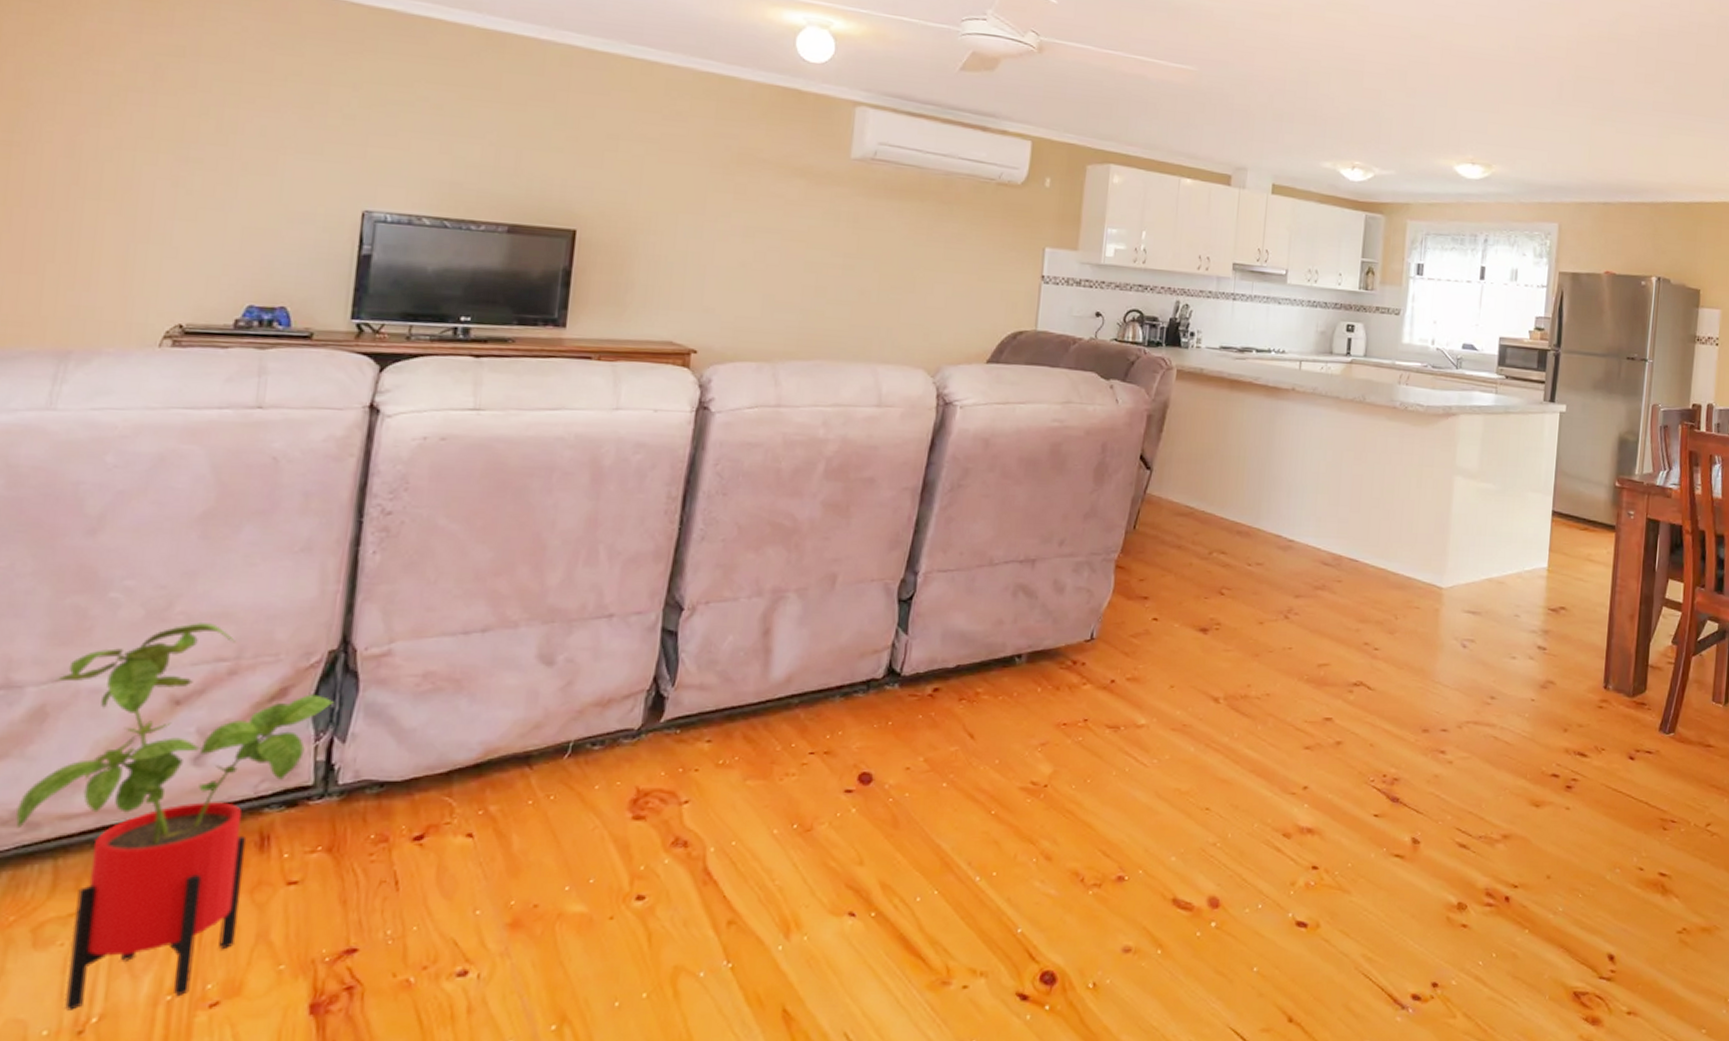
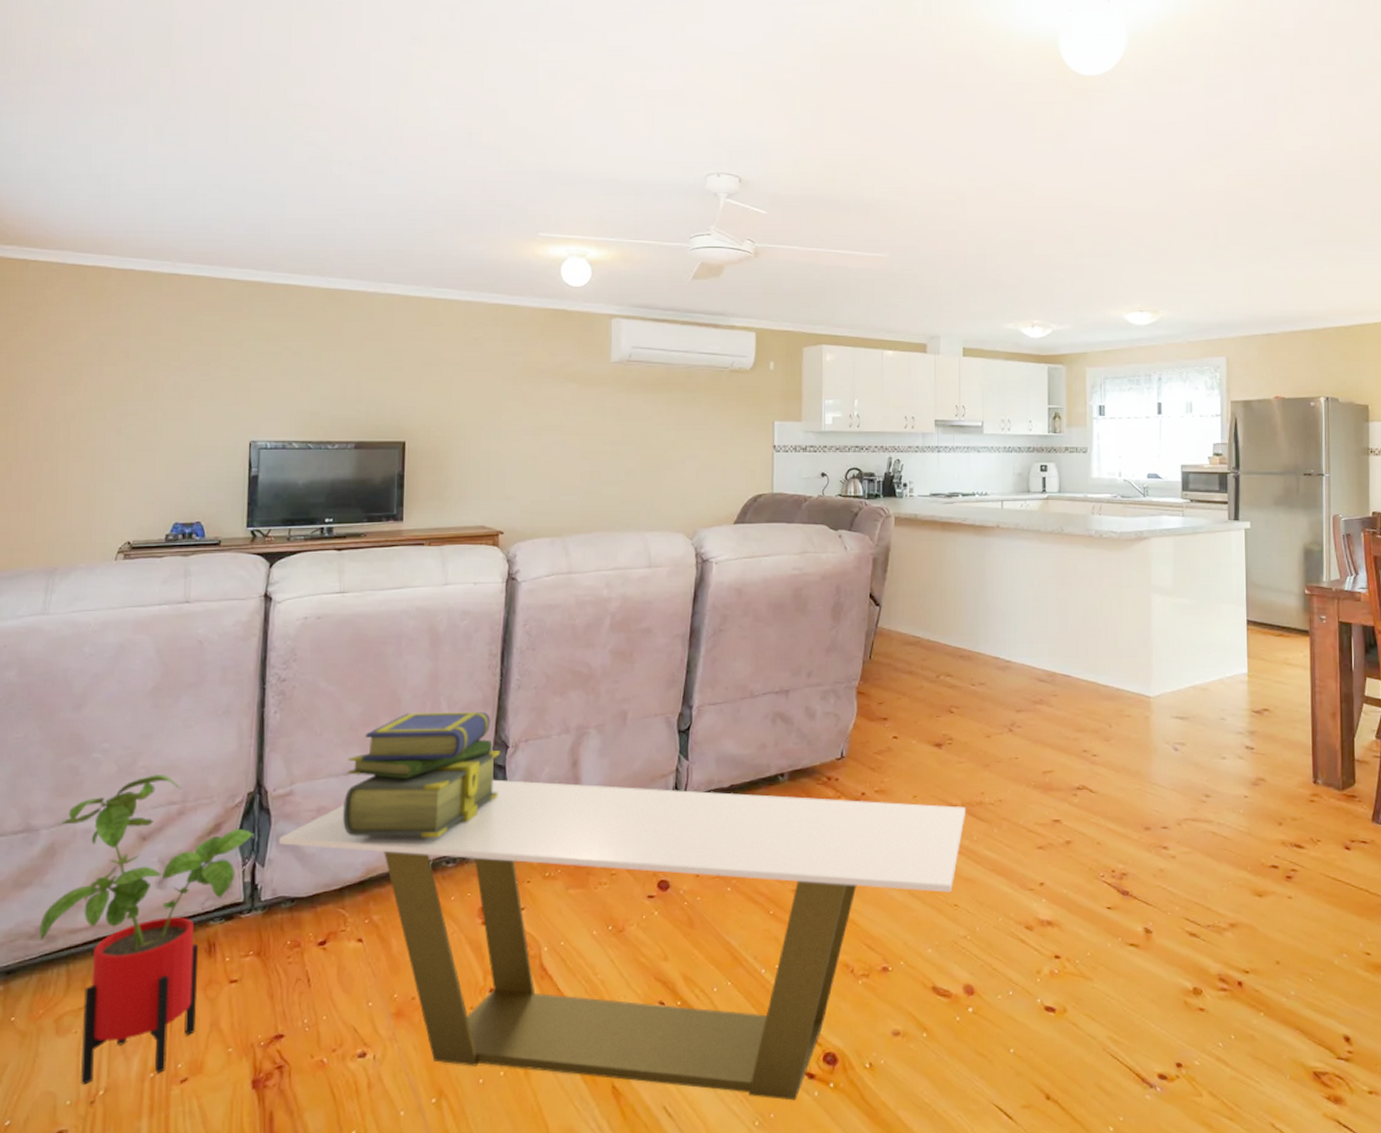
coffee table: none [368,647,1229,1025] -> present [279,779,966,1101]
stack of books: none [457,562,672,715] -> present [343,711,500,838]

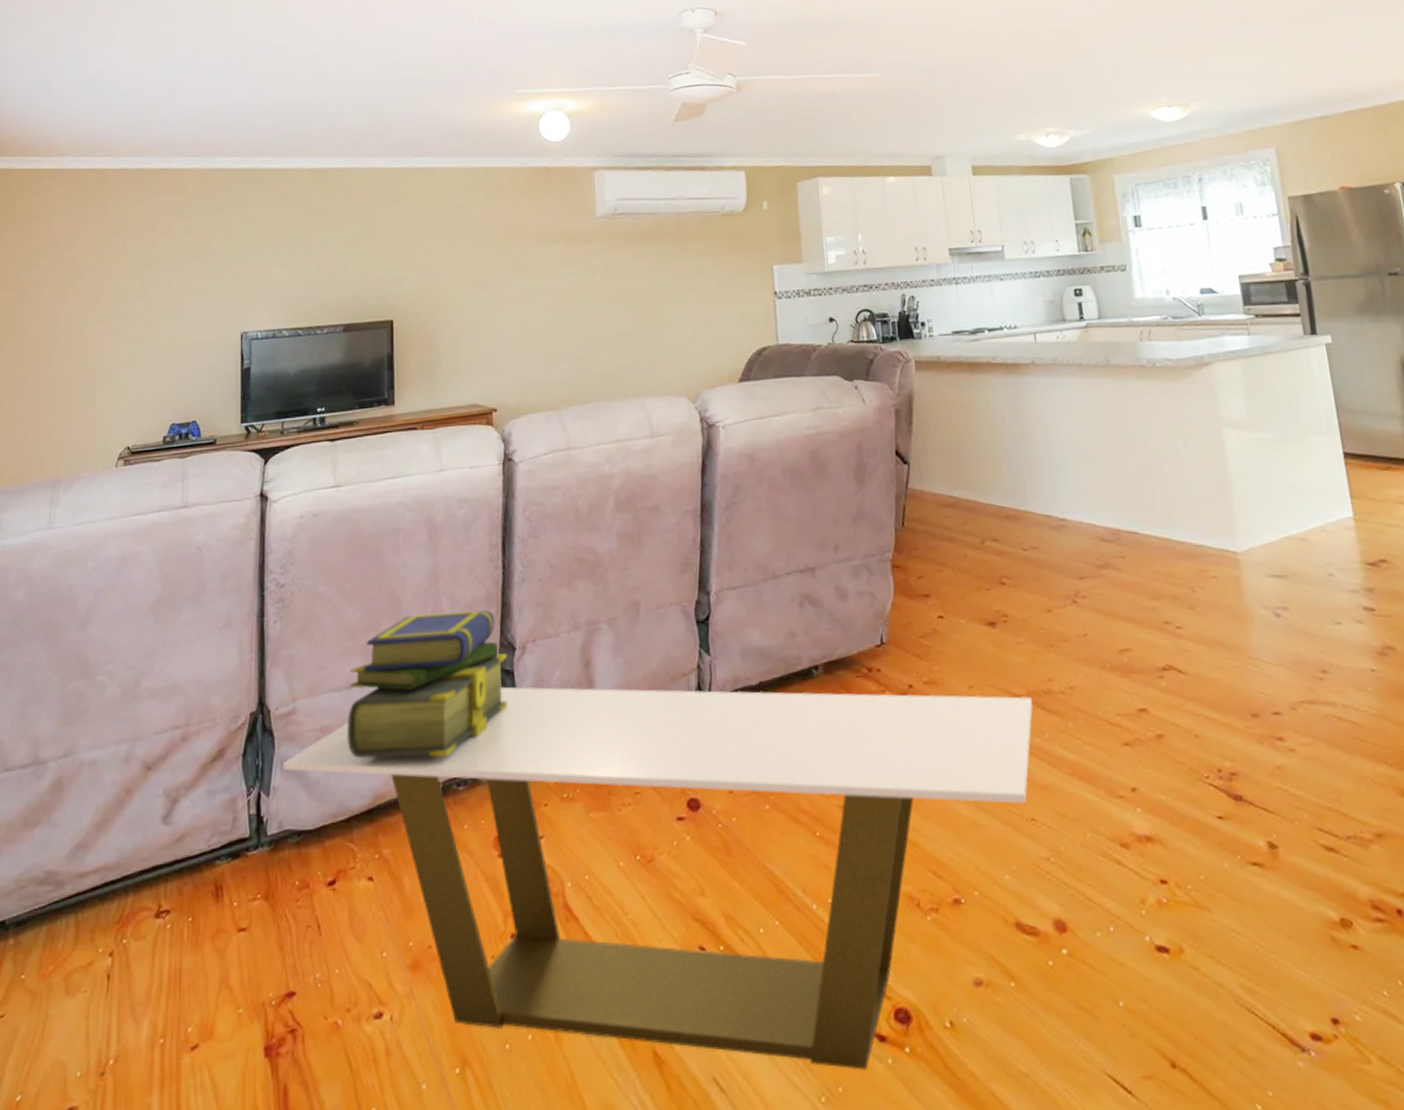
house plant: present [39,773,255,1085] -> none [47,695,259,1053]

